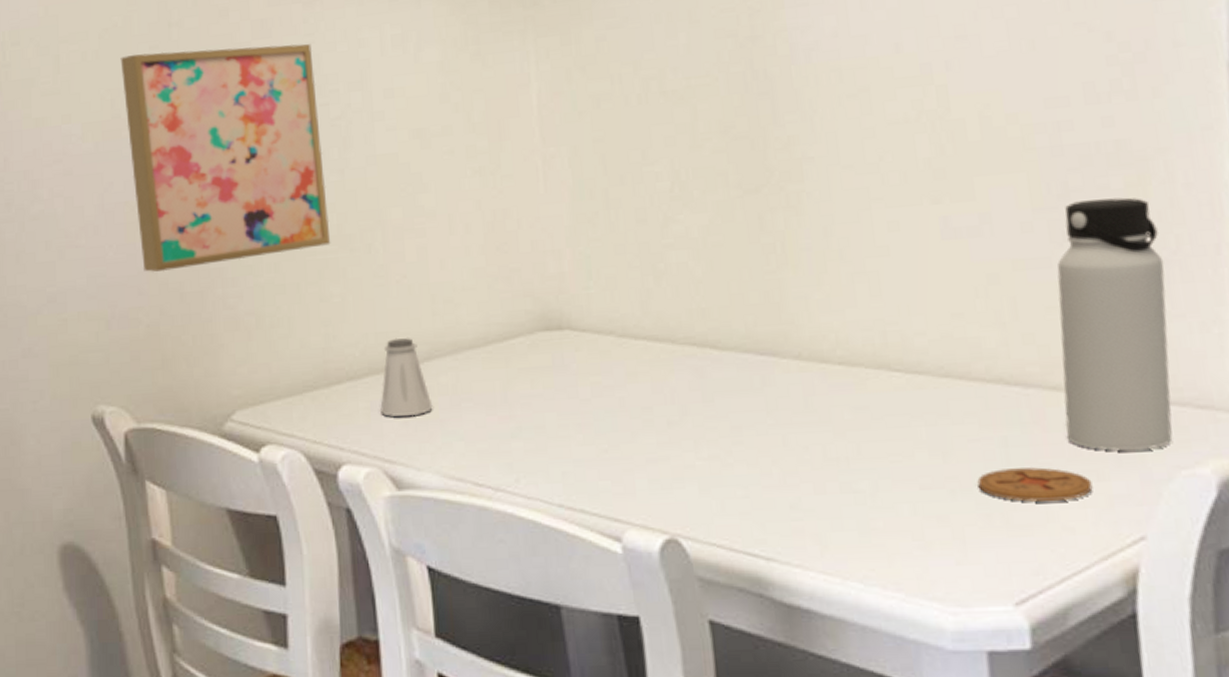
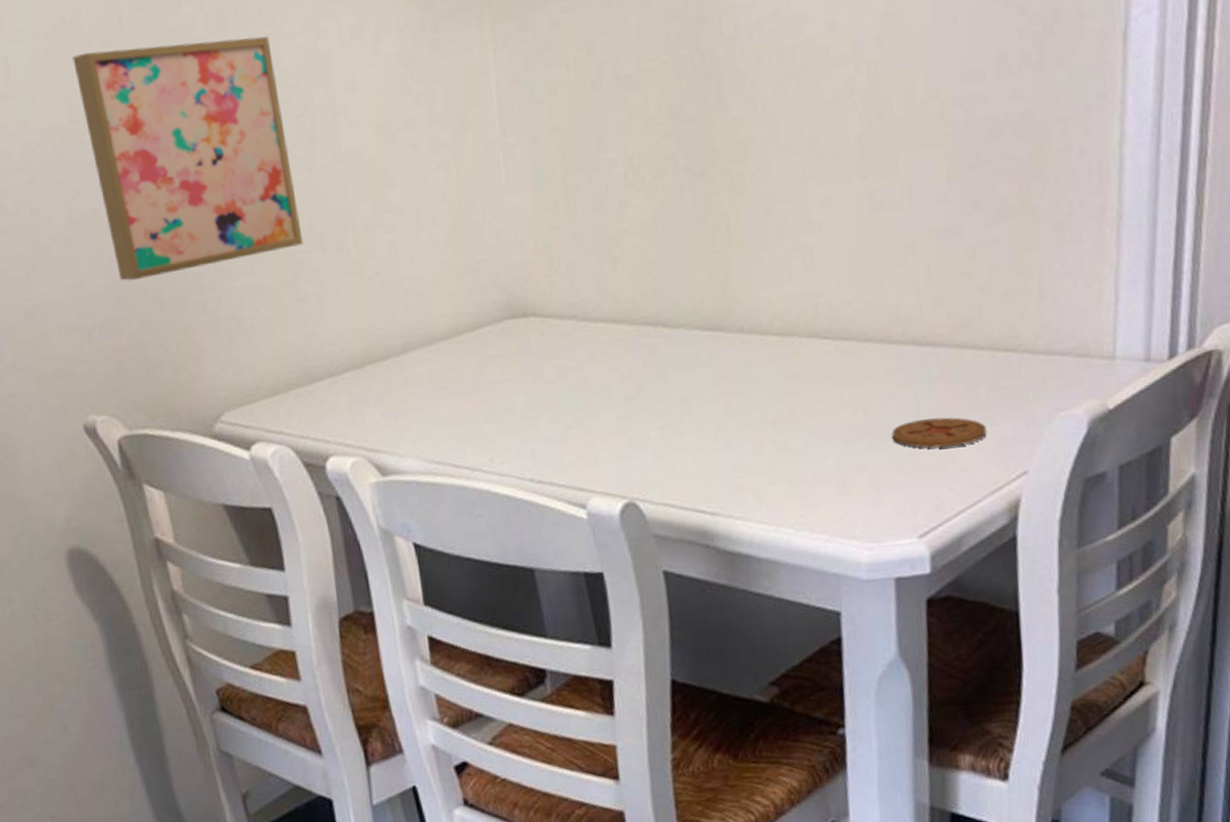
saltshaker: present [380,338,433,417] -> none [361,332,411,409]
water bottle: present [1057,197,1173,451] -> none [966,166,1057,399]

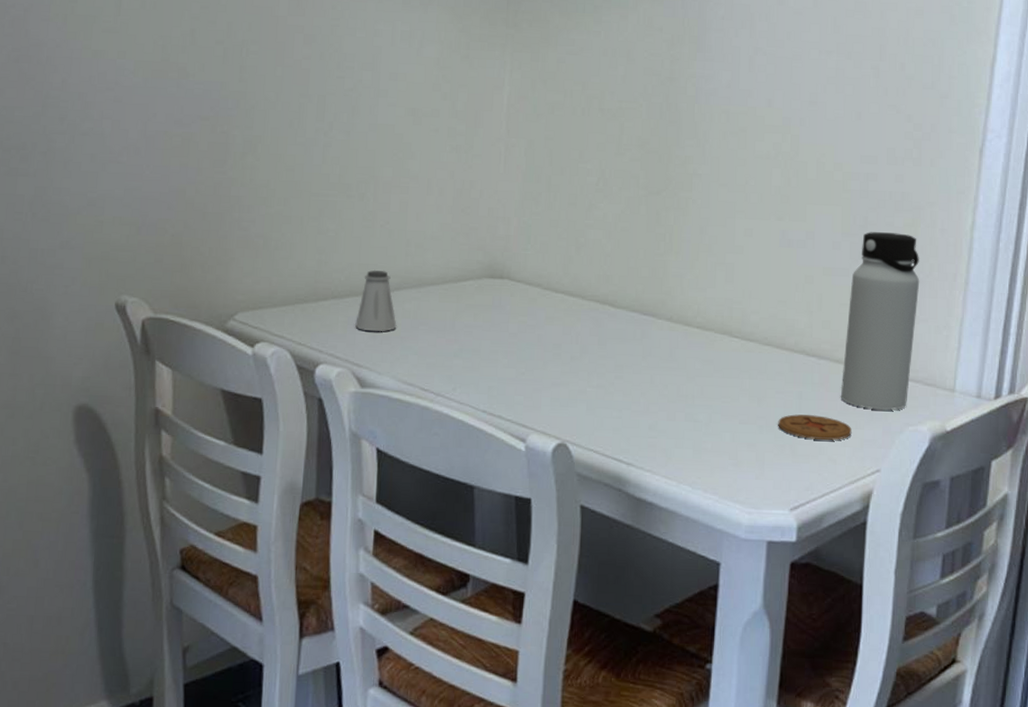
wall art: present [72,36,304,281] -> none [173,11,336,193]
saltshaker: none [361,332,411,409] -> present [355,269,397,332]
water bottle: none [966,166,1057,399] -> present [840,232,920,410]

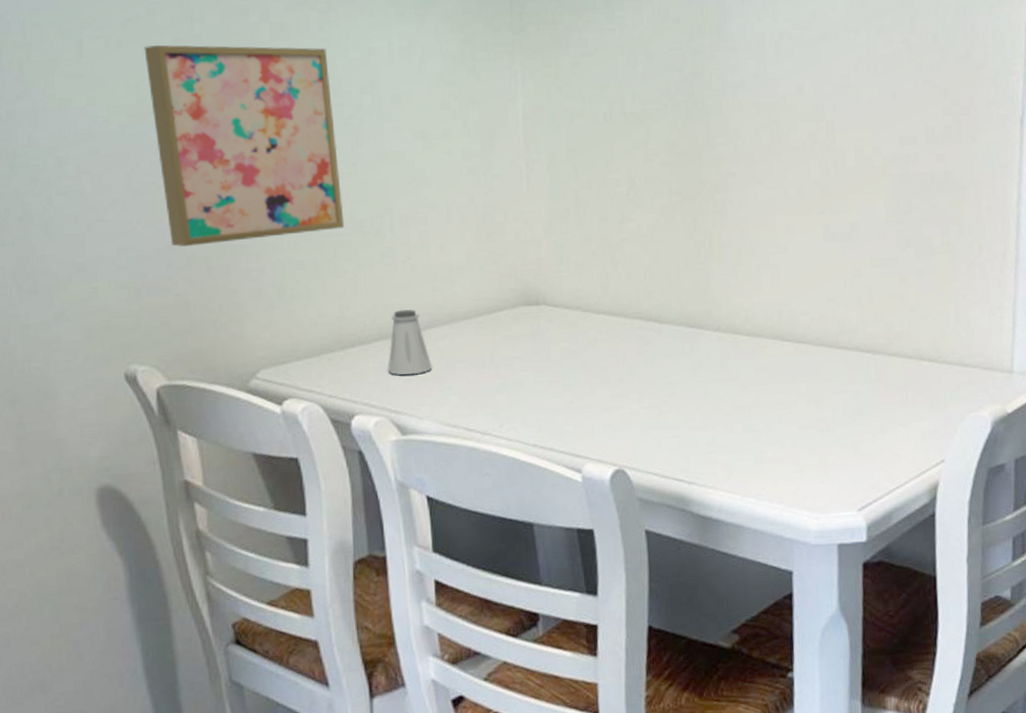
wall art: none [173,11,336,193] -> present [144,44,345,247]
coaster: present [778,414,852,441] -> none [838,412,913,437]
water bottle: present [840,232,920,410] -> none [898,215,970,400]

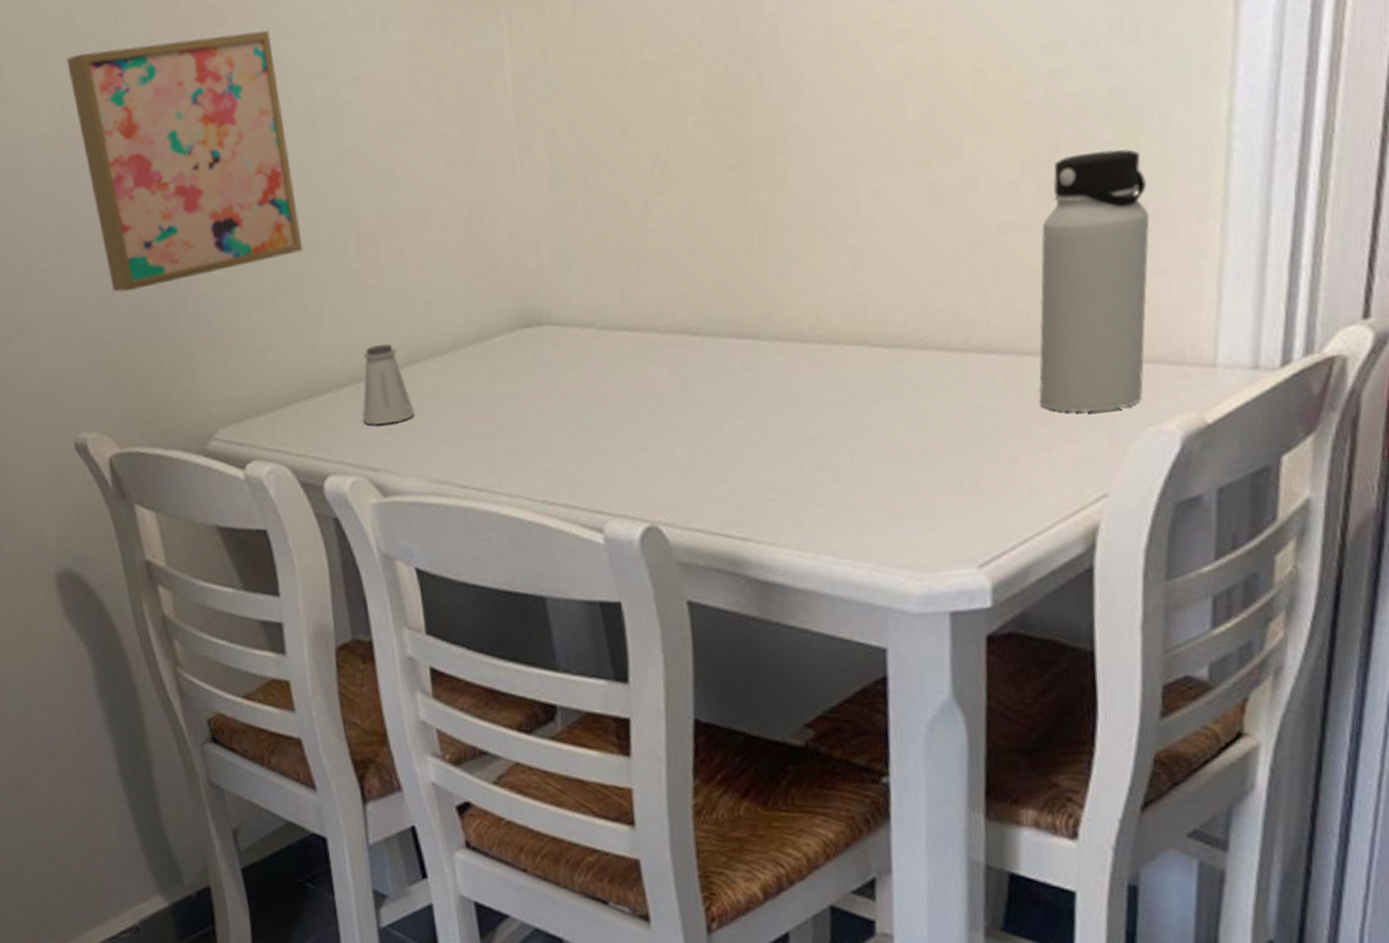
water bottle: none [898,215,970,400] -> present [1038,149,1150,413]

